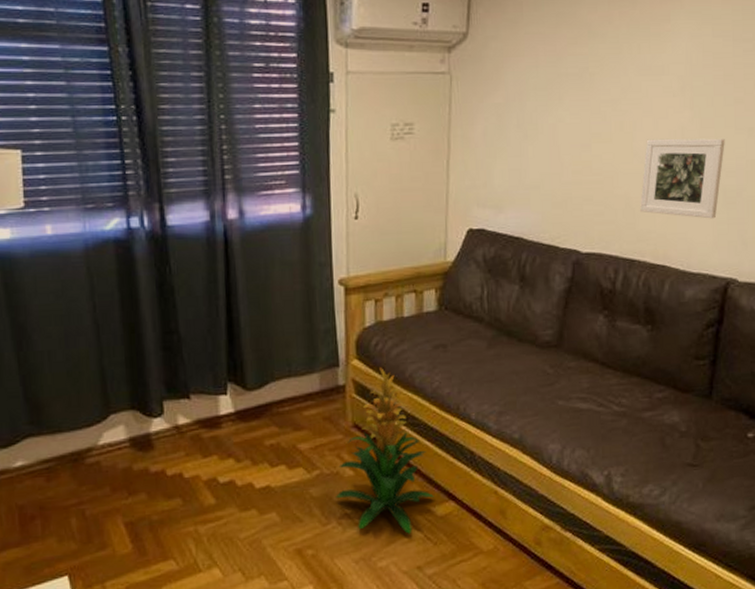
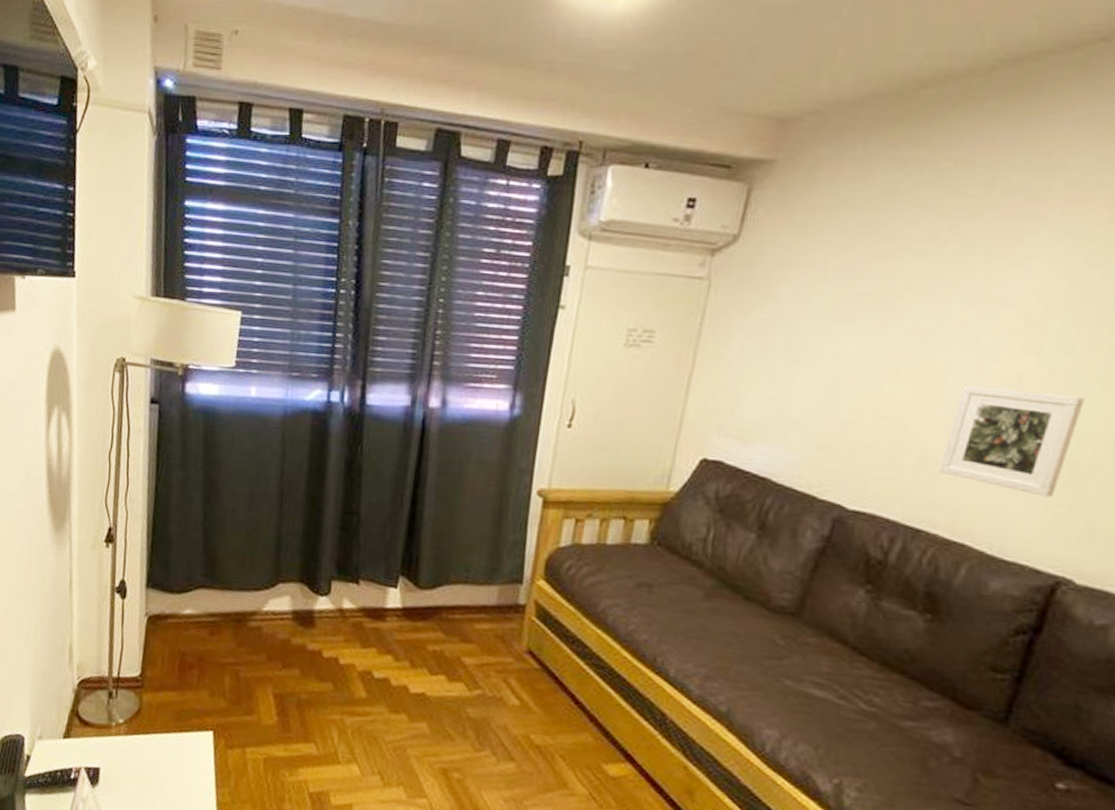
indoor plant: present [336,366,434,534] -> none [495,593,608,787]

